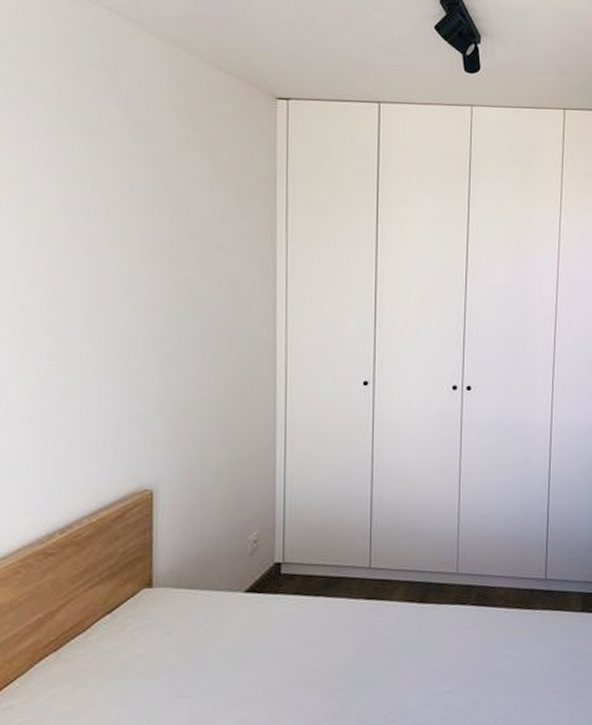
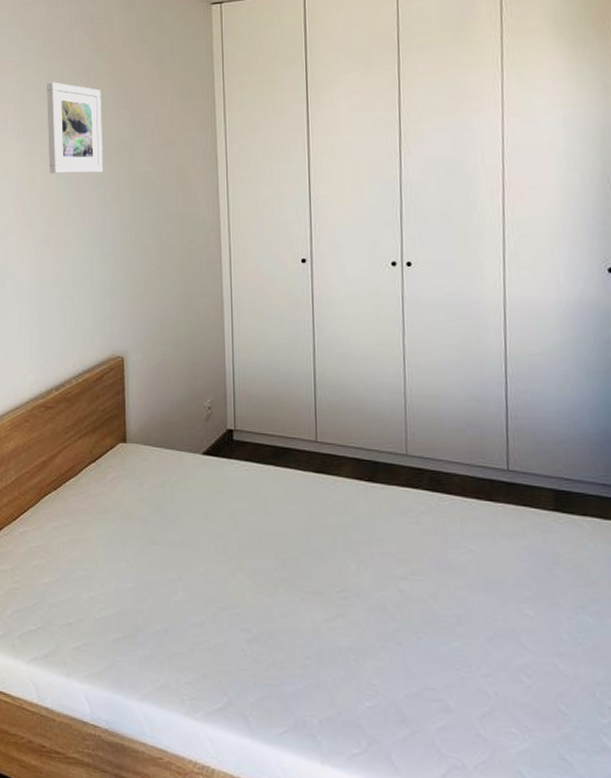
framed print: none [60,161,136,276] -> present [47,82,103,174]

